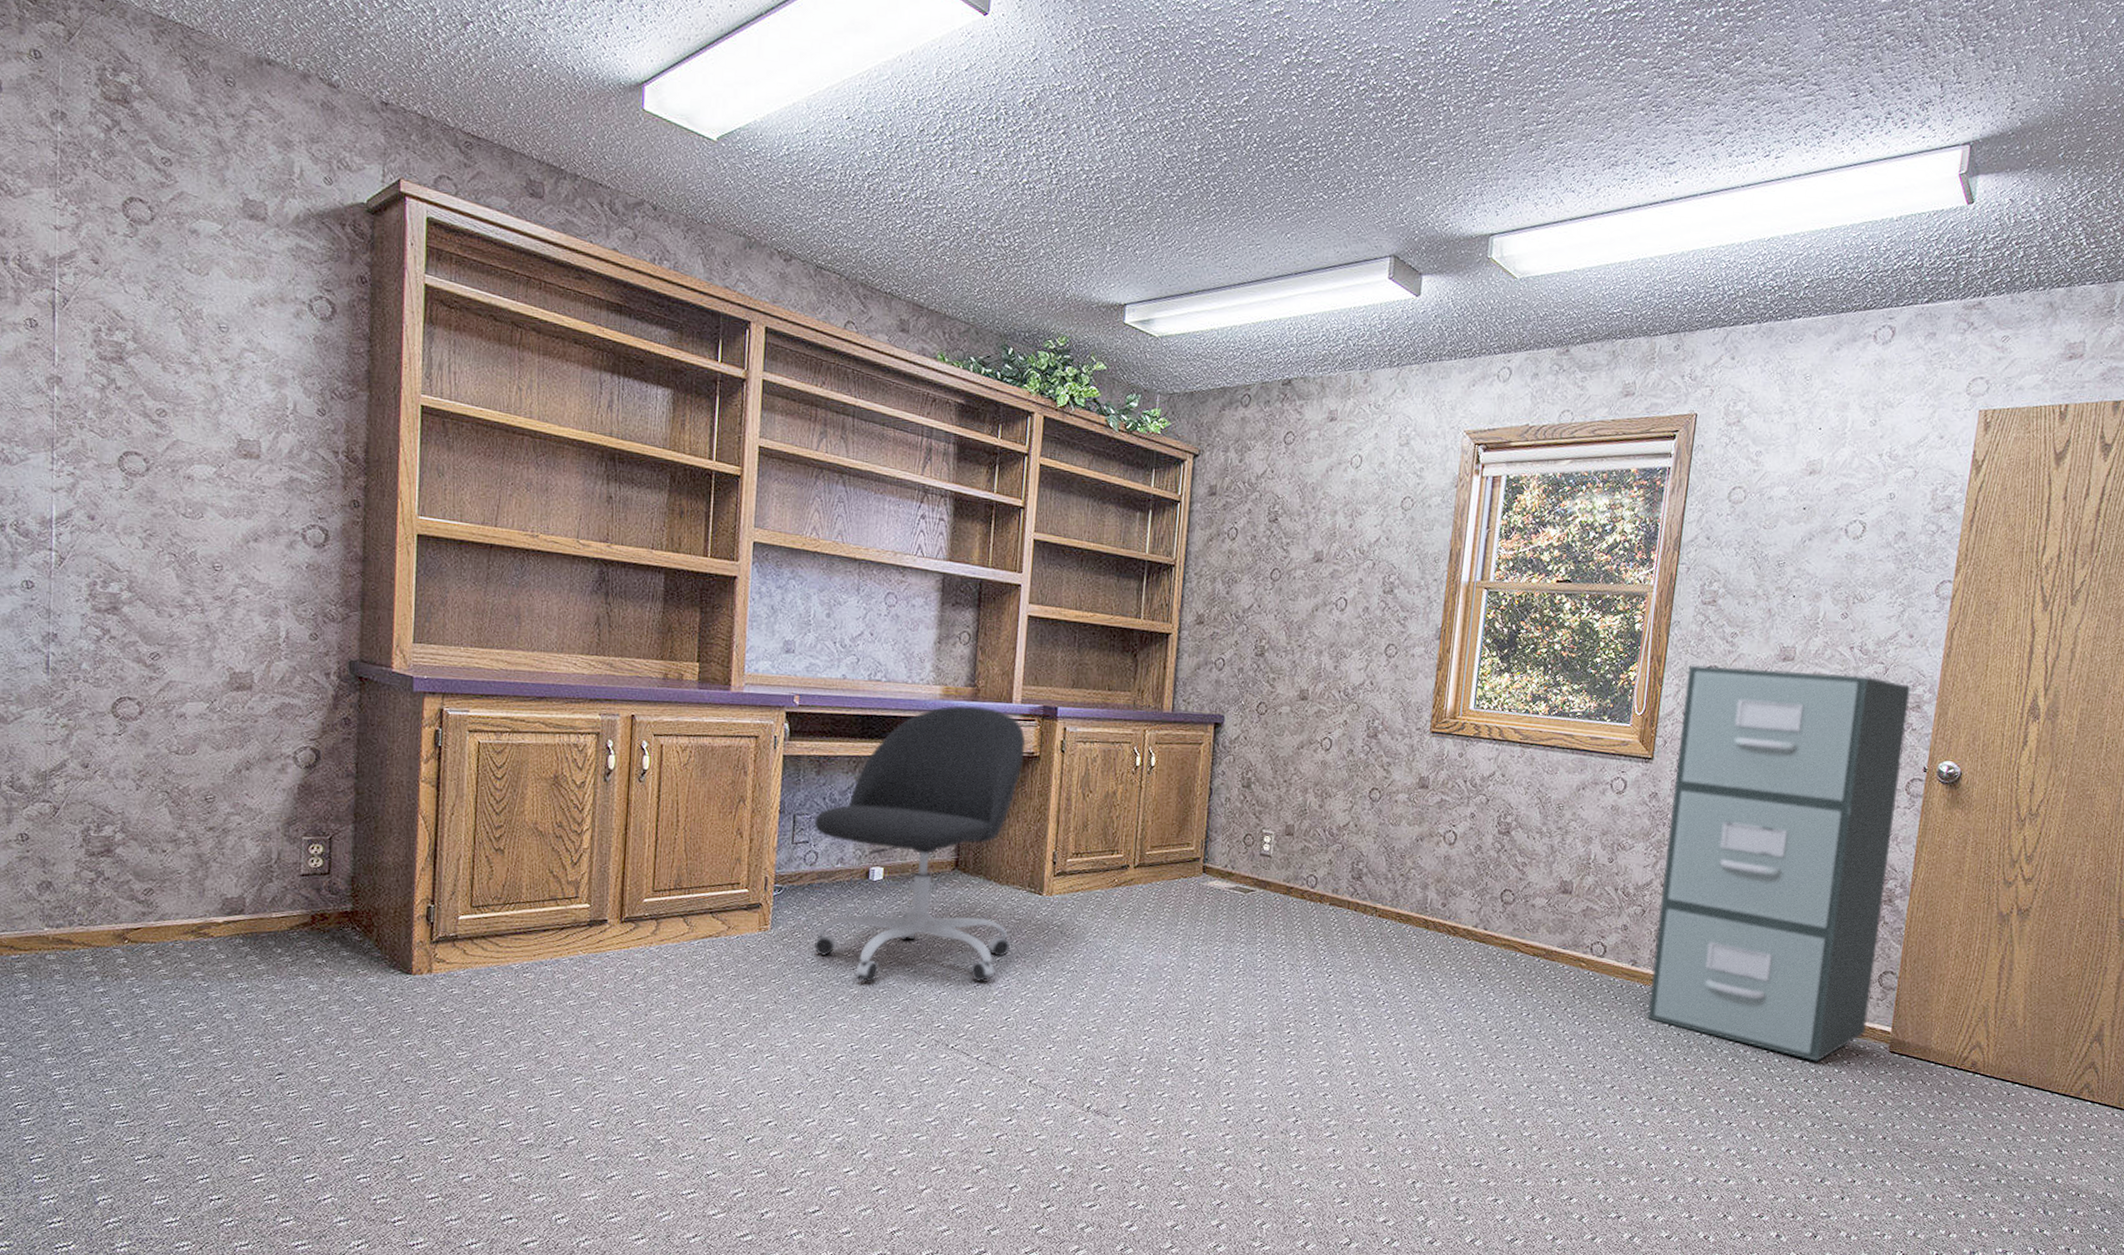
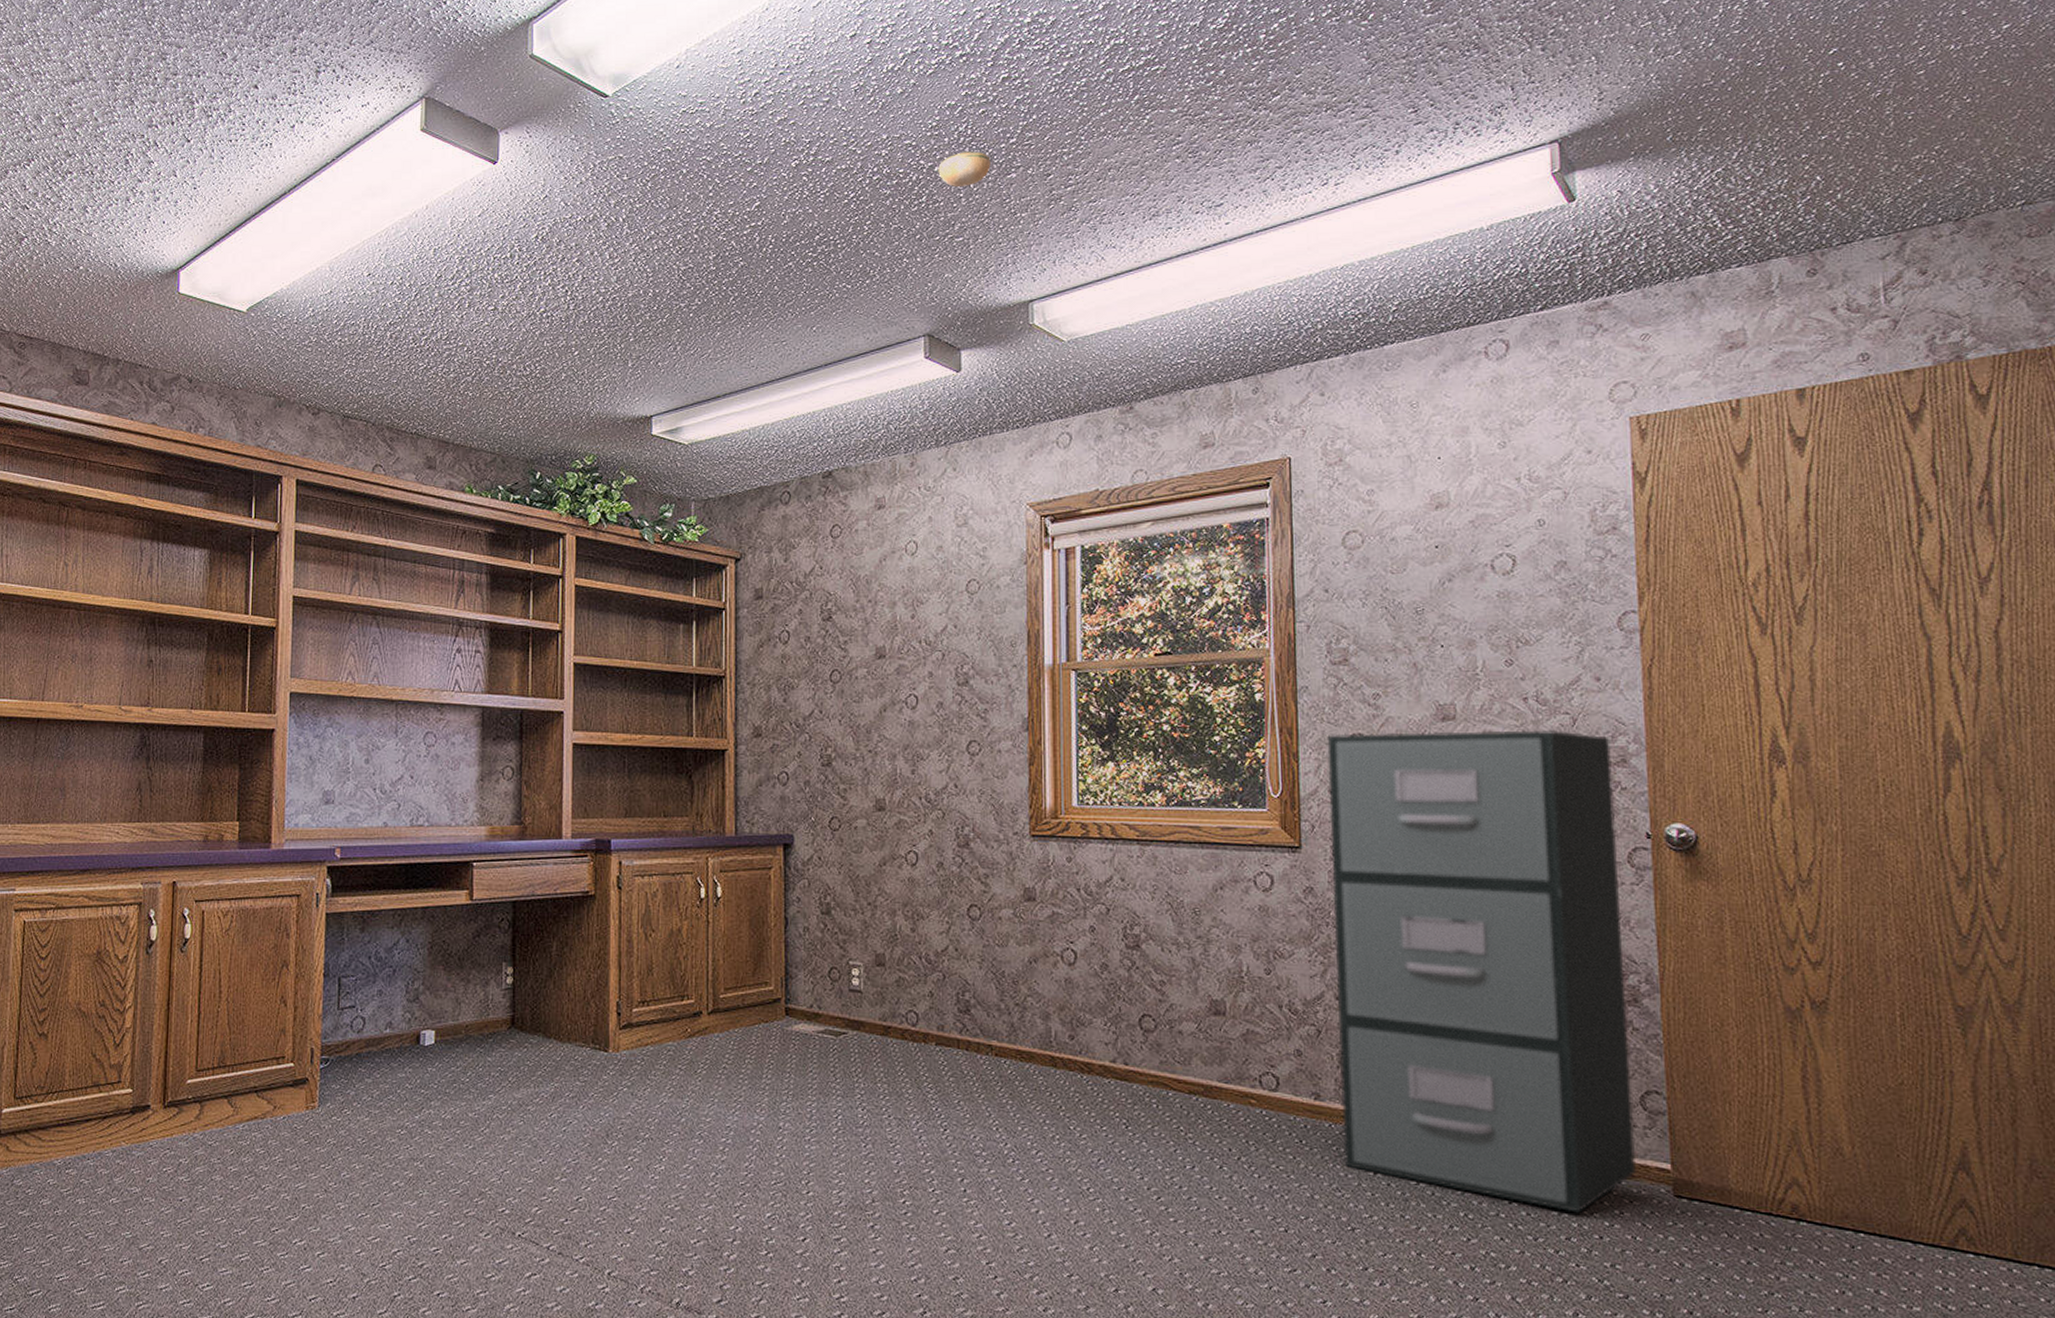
office chair: present [813,705,1026,983] -> none [361,844,579,1161]
smoke detector: none [1421,73,1472,110] -> present [938,151,991,188]

